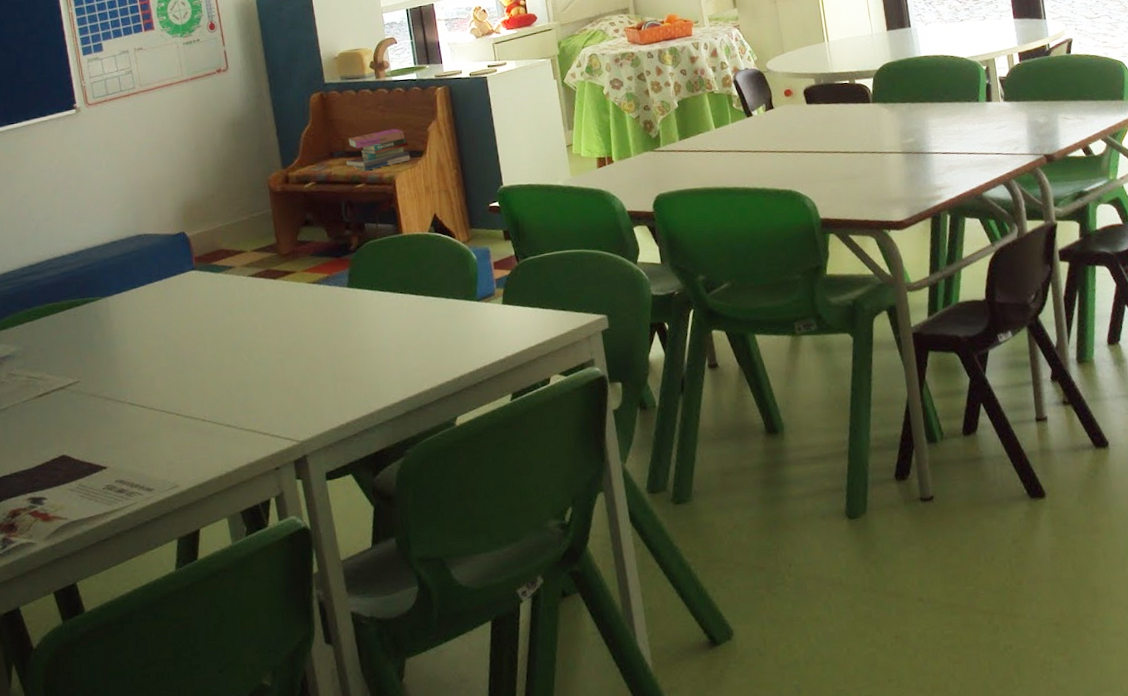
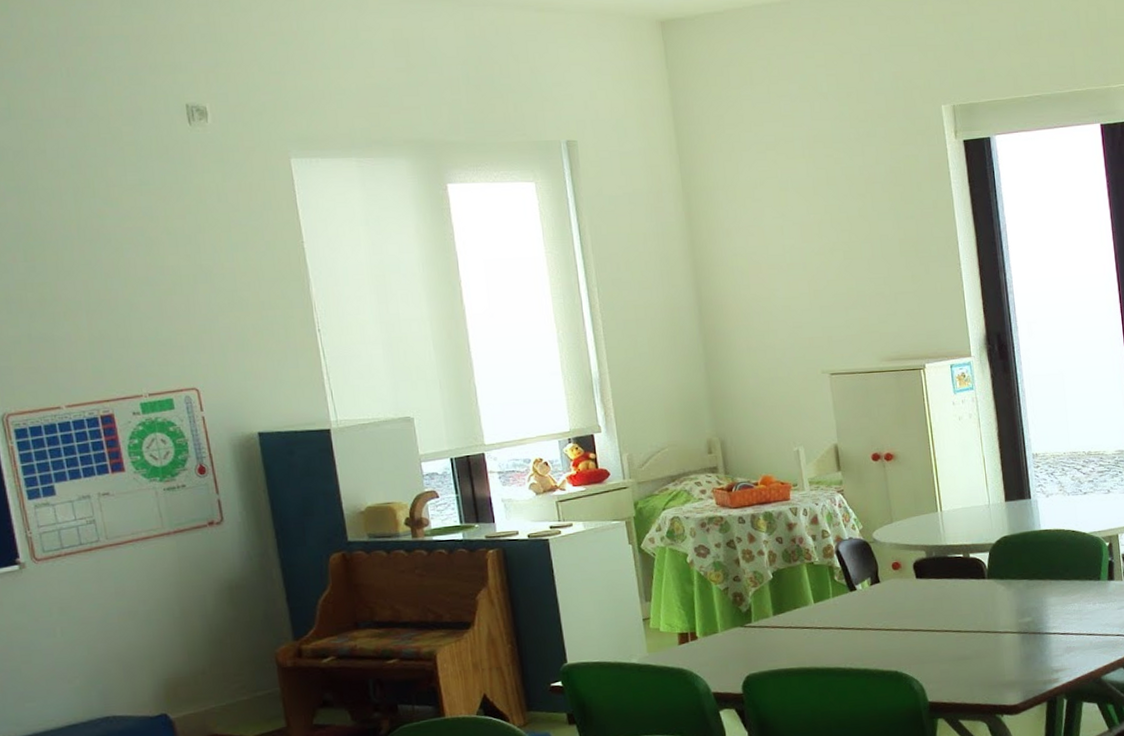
books: present [346,128,411,171] -> none [375,596,455,645]

